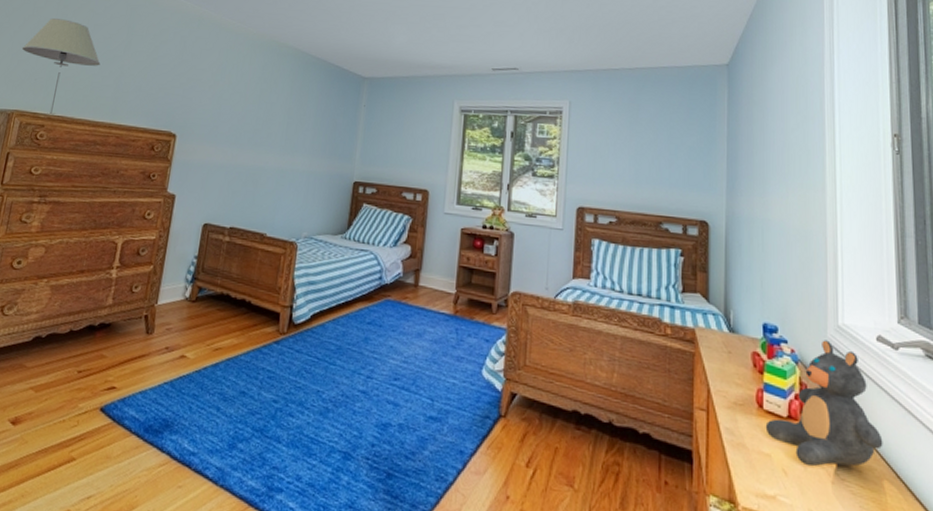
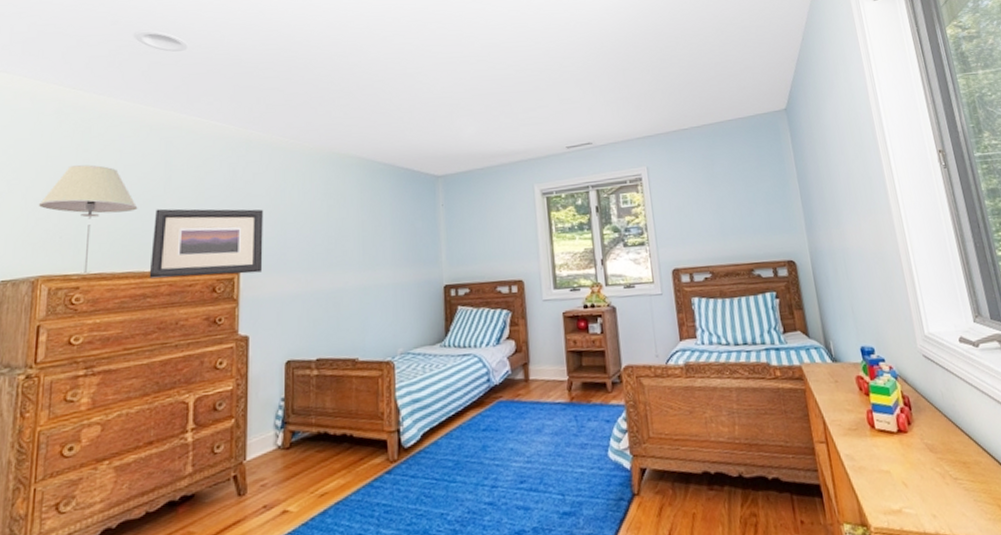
picture frame: none [101,67,204,140] -> present [149,208,263,279]
stuffed animal: present [765,340,883,467] -> none [880,351,983,474]

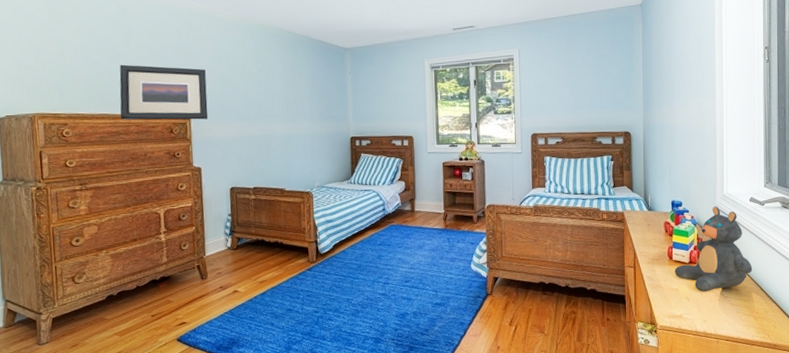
table lamp: present [38,164,138,273] -> none [25,25,105,113]
stuffed animal: none [880,351,983,474] -> present [674,206,753,293]

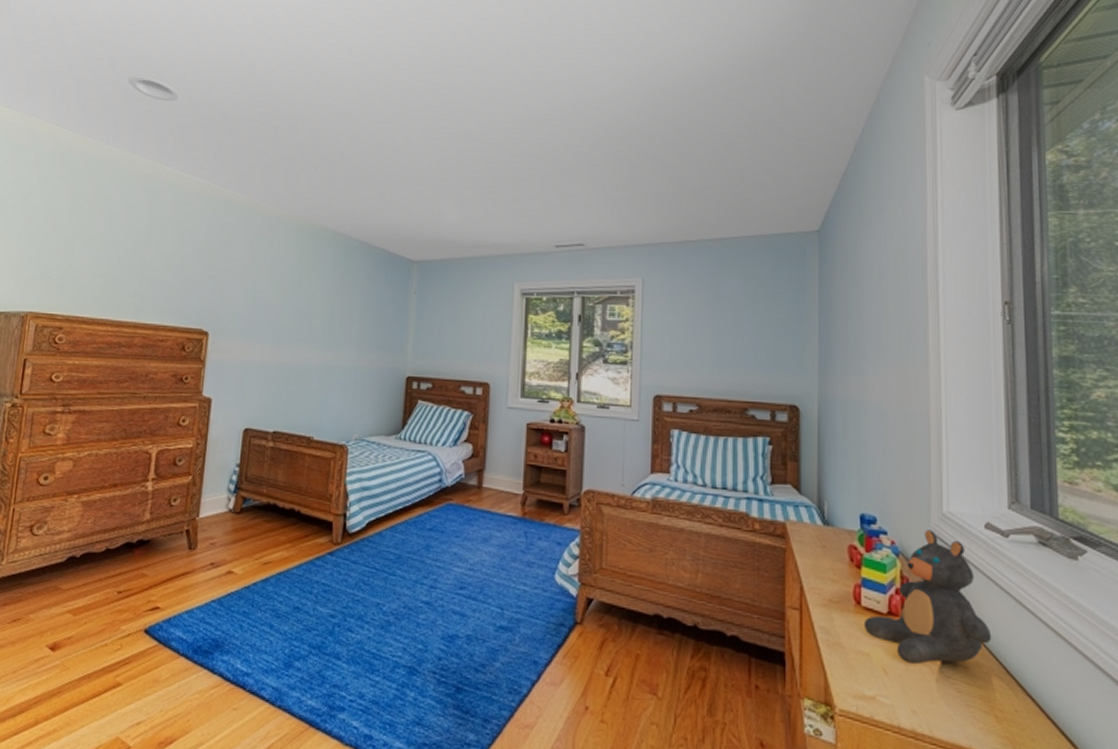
picture frame: present [119,64,208,120] -> none [125,260,236,337]

